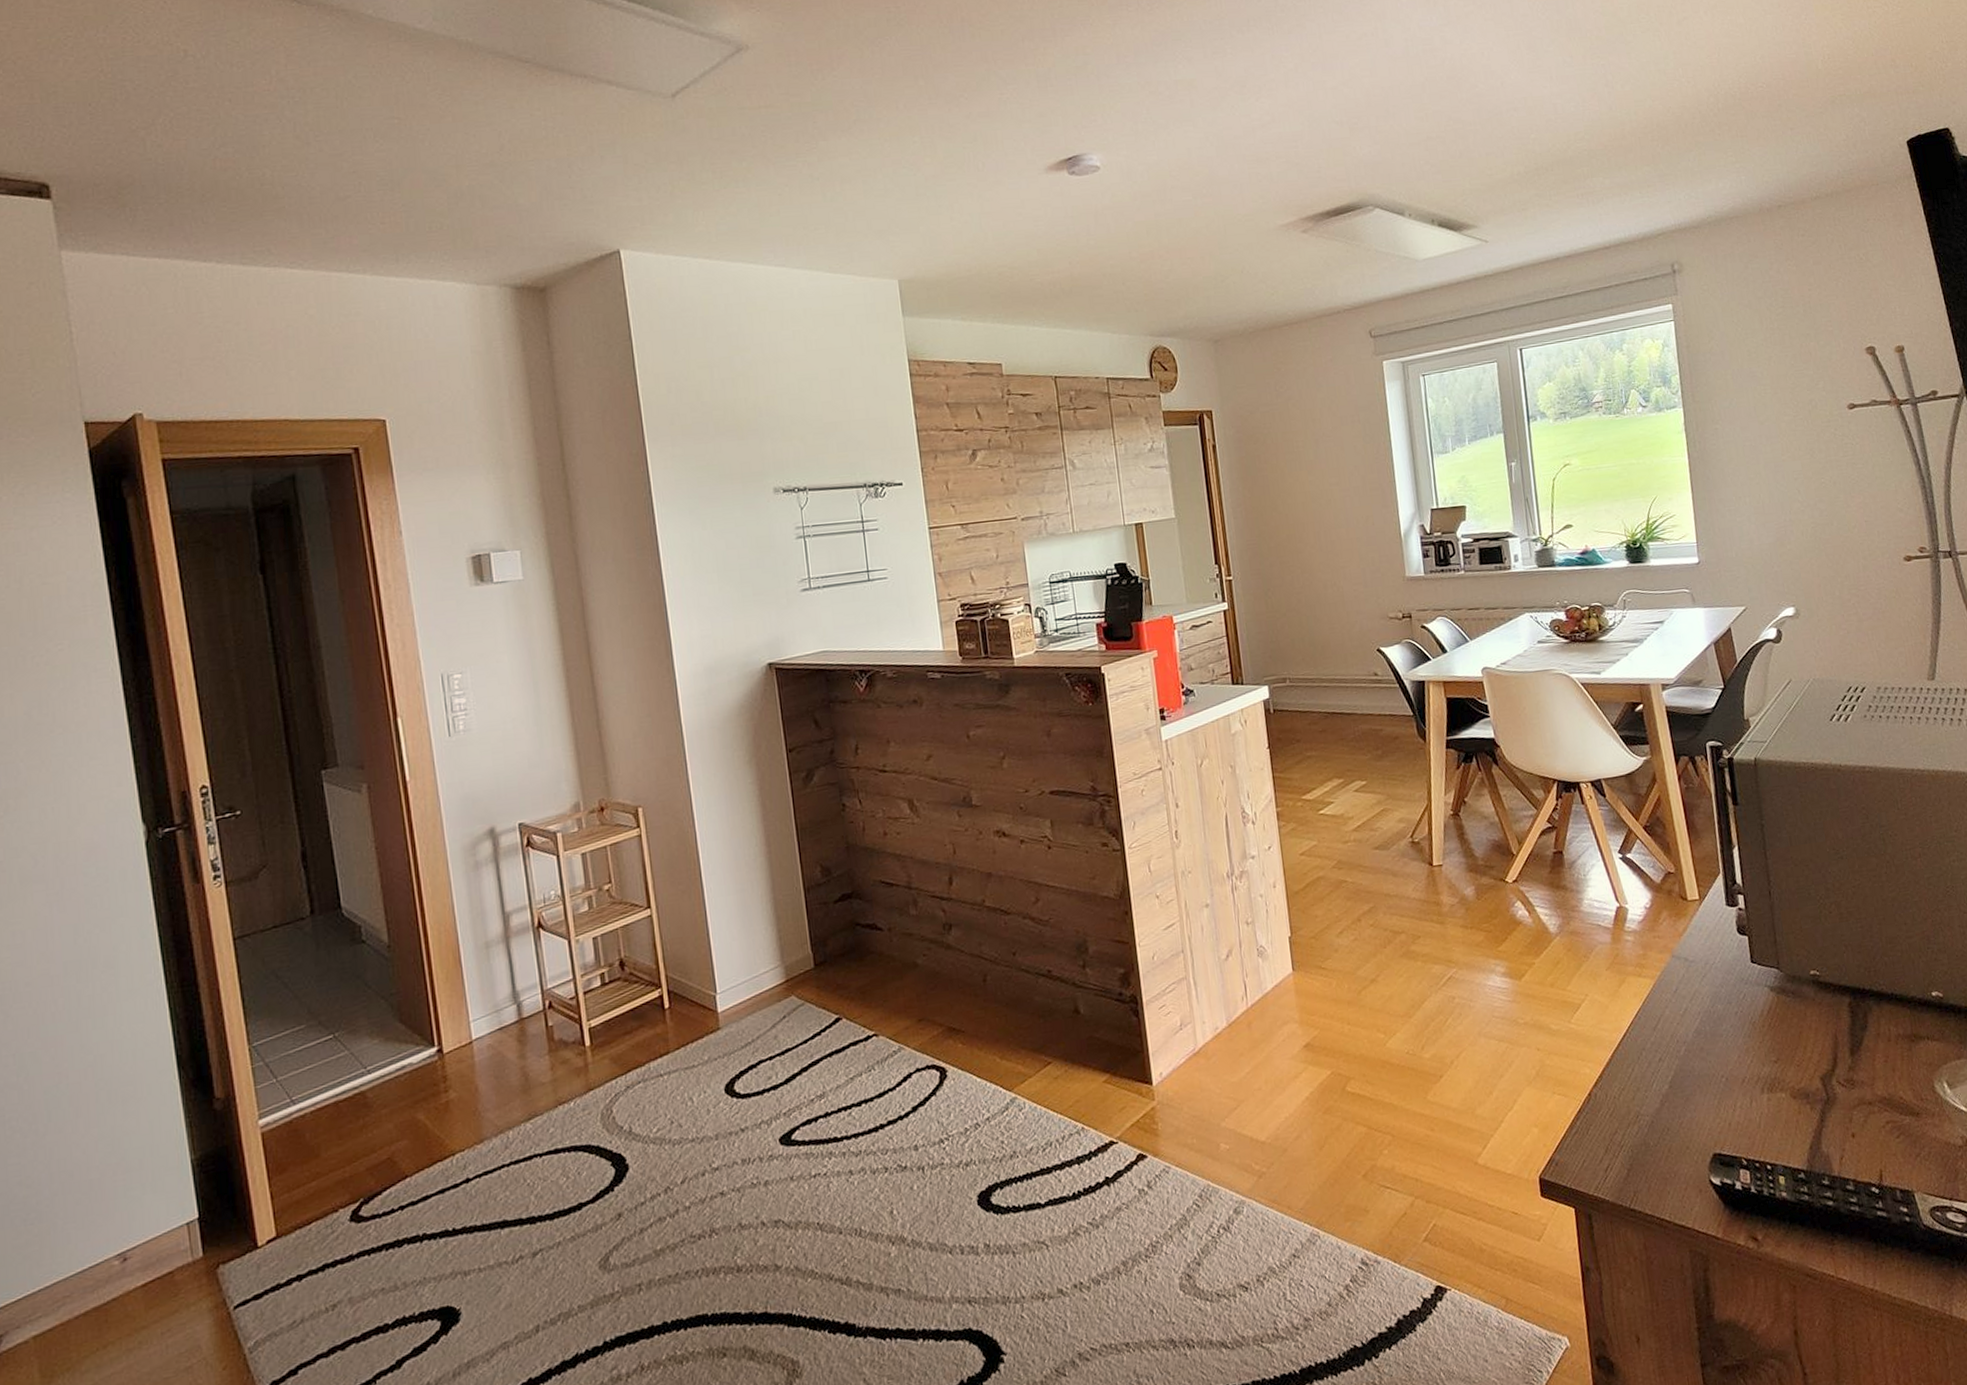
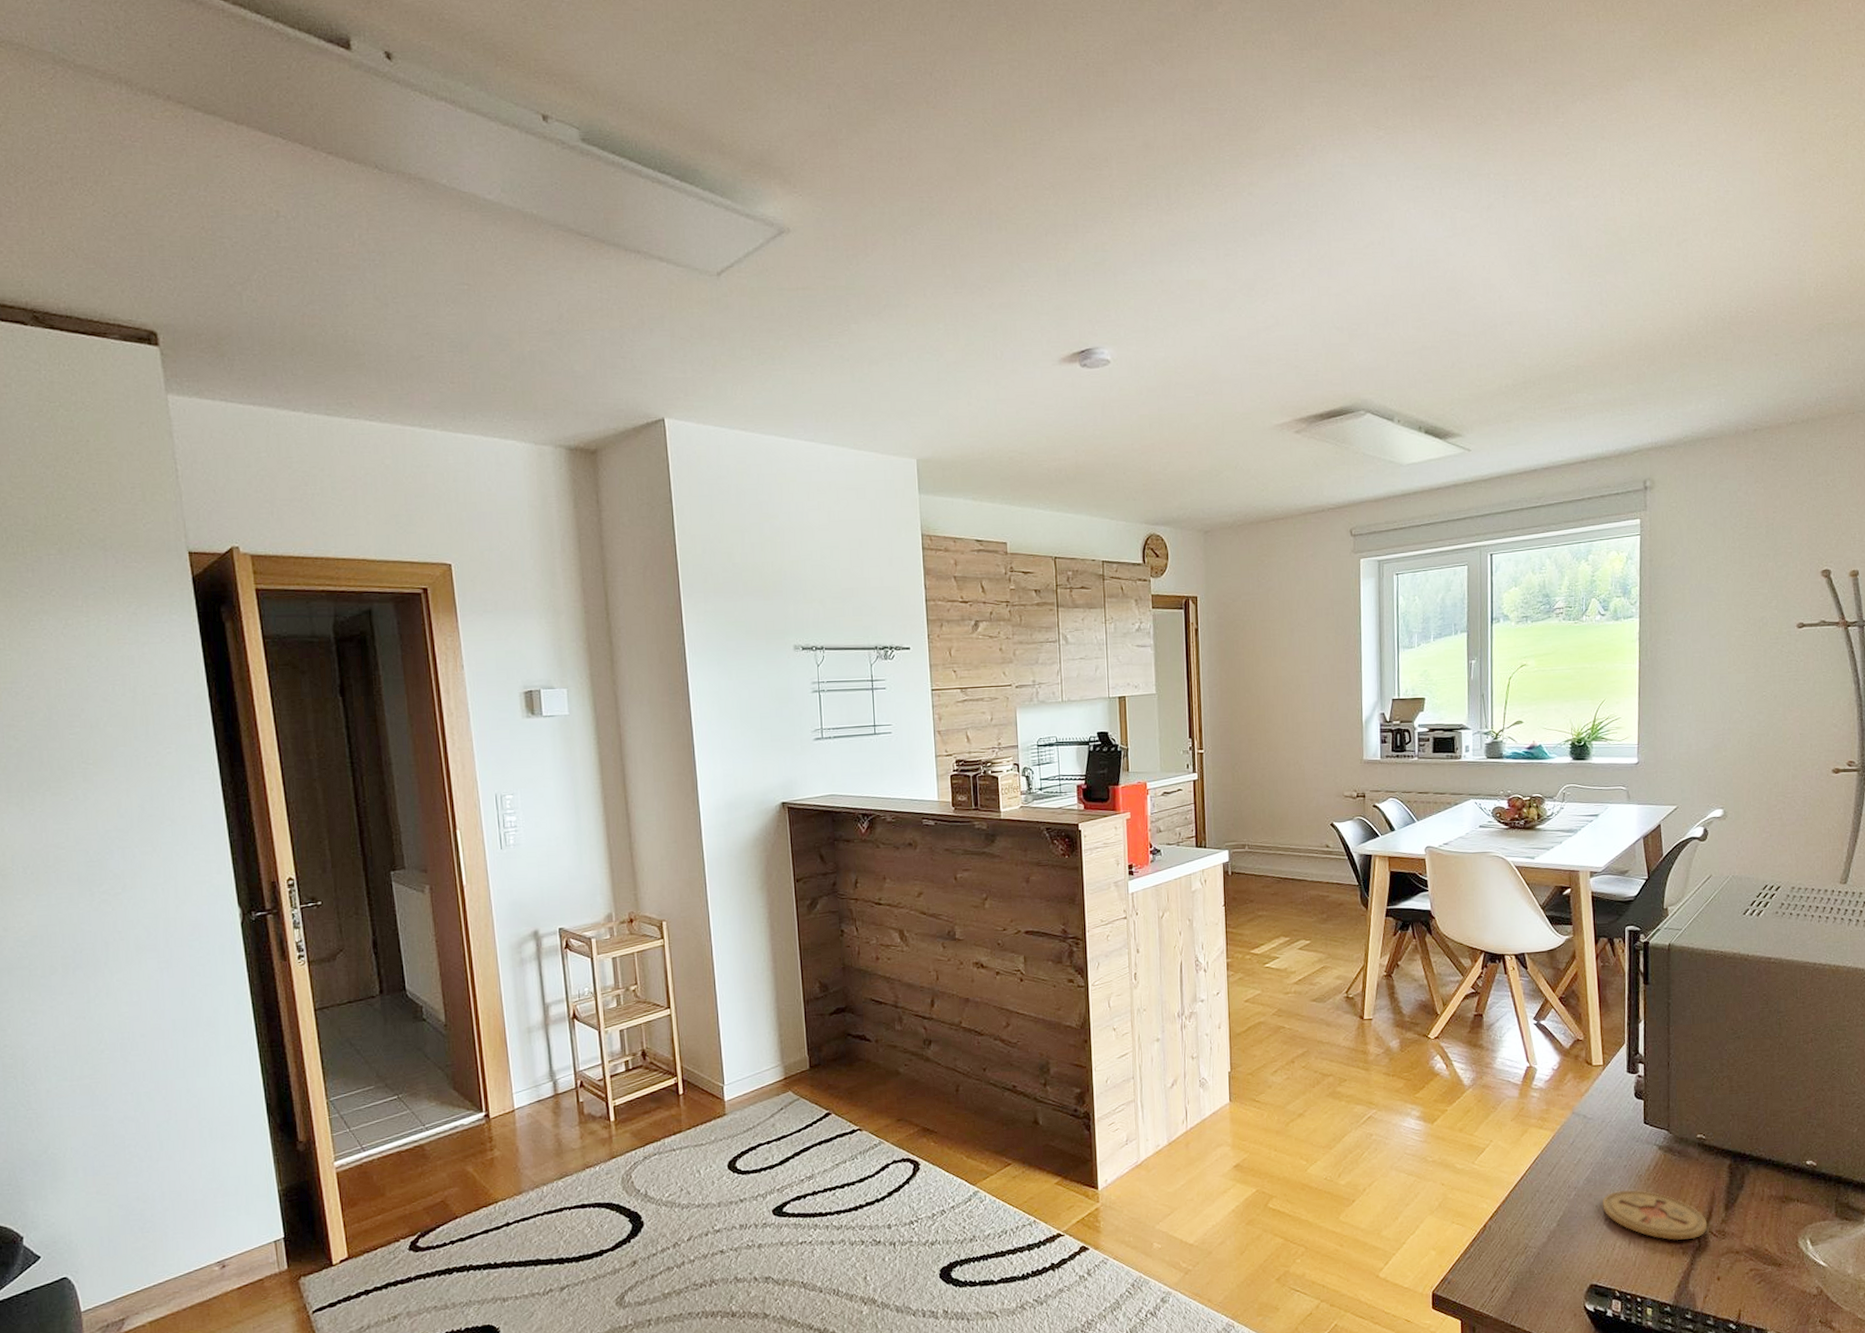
coaster: none [1715,1039,1834,1095] -> present [1602,1189,1708,1240]

